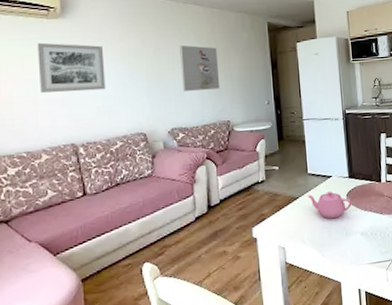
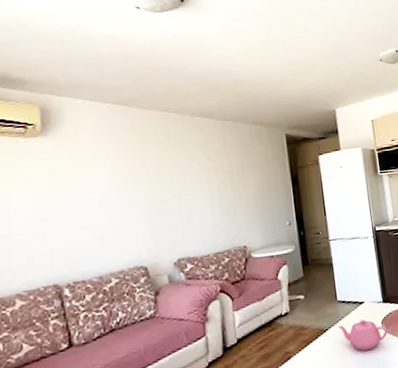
wall art: present [37,42,106,93] -> none [11,165,97,225]
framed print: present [179,45,220,92] -> none [186,162,235,216]

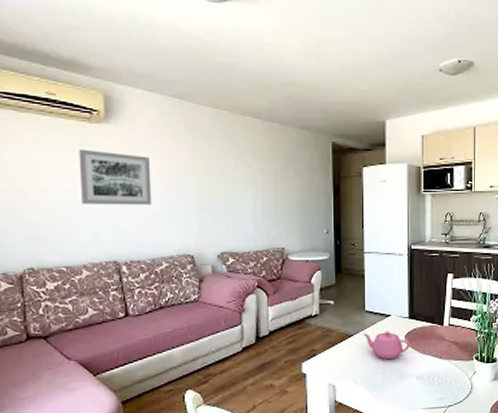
wall art: none [11,165,97,225] -> present [78,149,152,206]

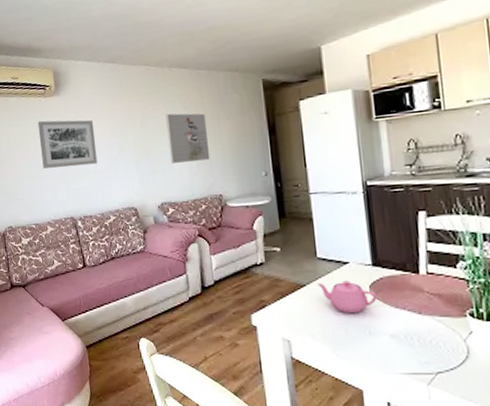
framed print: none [233,161,276,214] -> present [166,113,211,165]

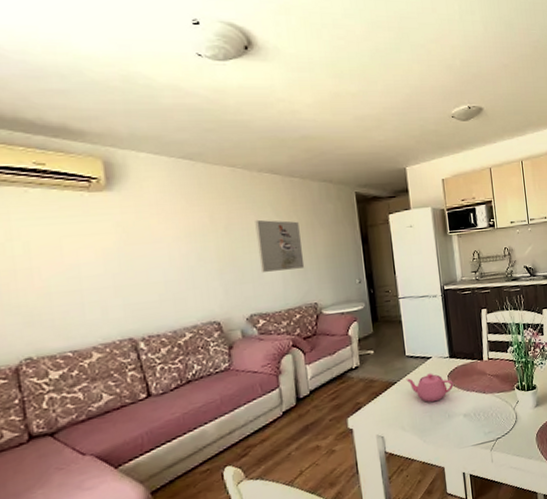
wall art: present [38,120,98,169] -> none [78,220,168,280]

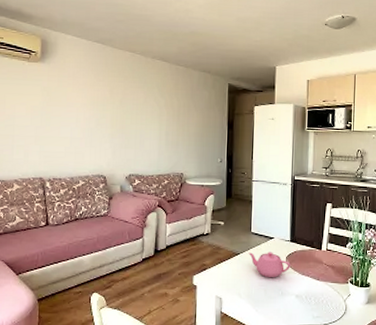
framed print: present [255,219,305,273] -> none [142,97,179,143]

